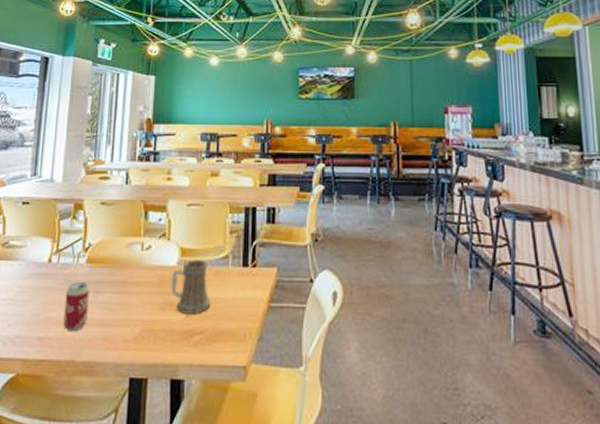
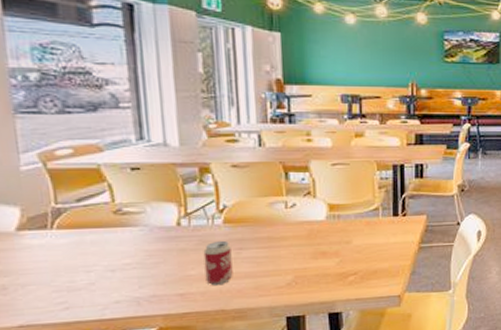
beer mug: present [171,258,211,314] -> none [321,212,364,260]

